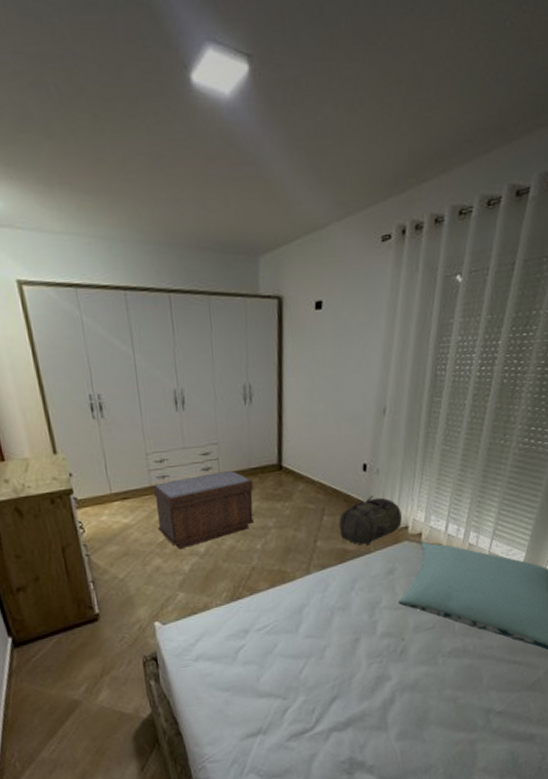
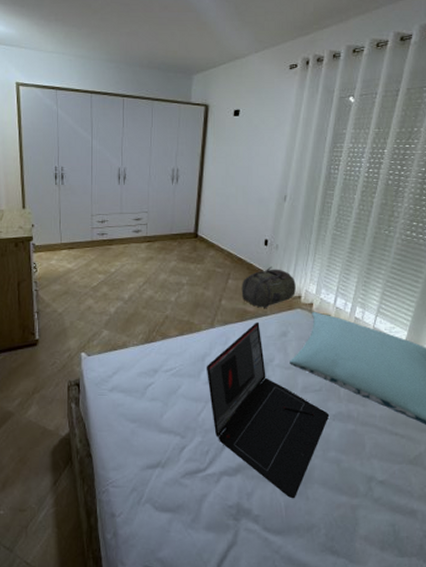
bench: present [153,470,254,550] -> none [94,234,173,294]
laptop: none [304,561,444,744] -> present [206,321,330,499]

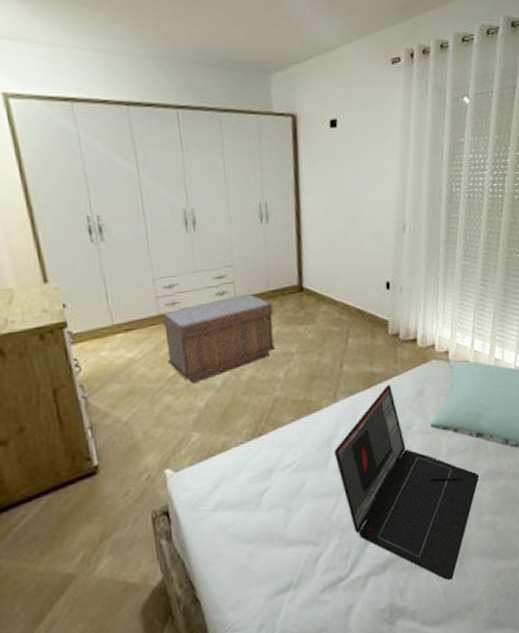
bench: none [94,234,173,294] -> present [162,293,275,384]
backpack: present [241,266,296,308] -> none [364,314,428,367]

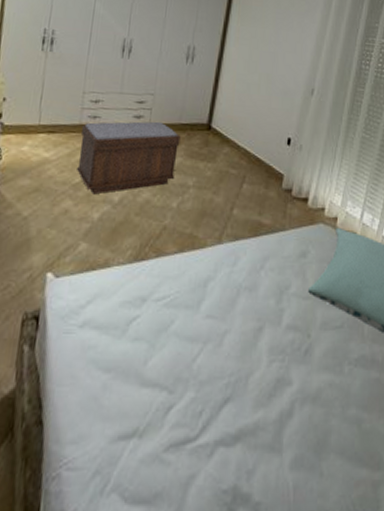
laptop: present [333,384,480,581] -> none [207,237,351,476]

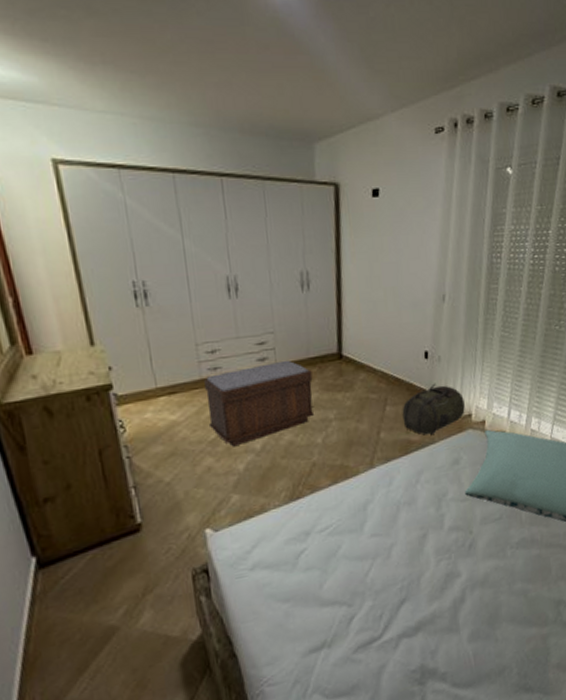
backpack: none [257,170,320,221] -> present [402,383,465,435]

